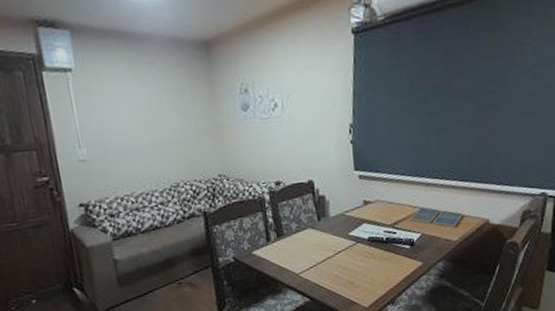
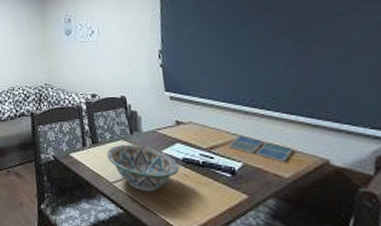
decorative bowl: none [293,230,364,277] -> present [107,144,179,192]

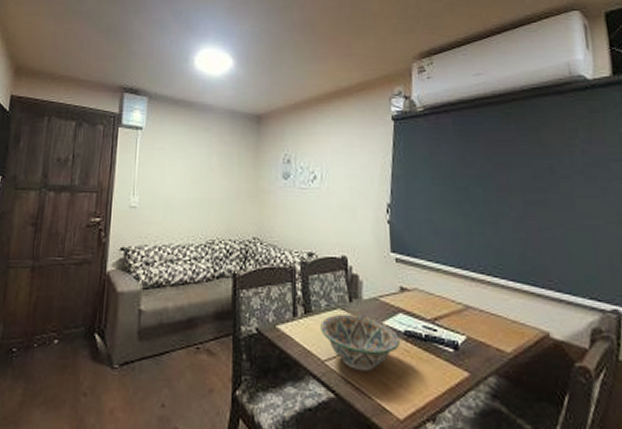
drink coaster: present [228,135,293,162] -> none [453,304,516,335]

